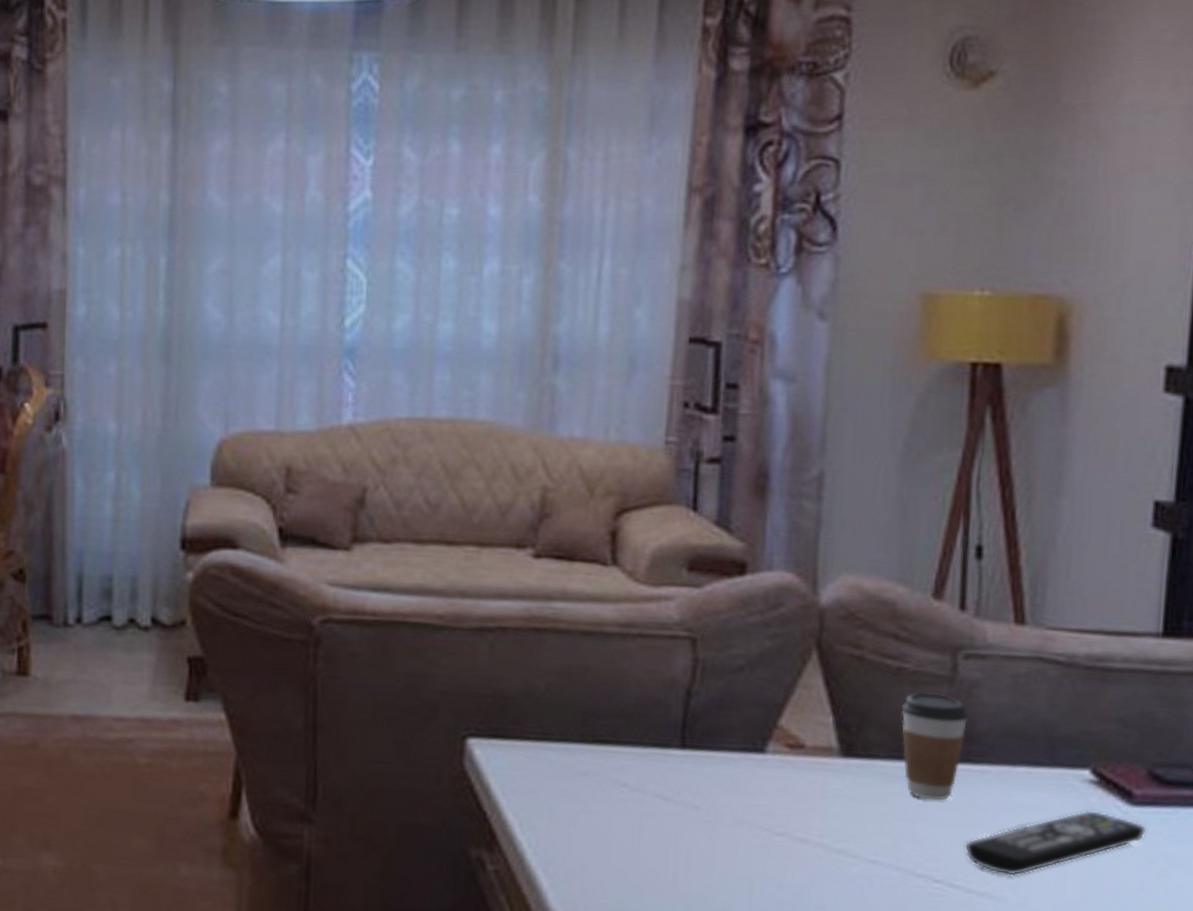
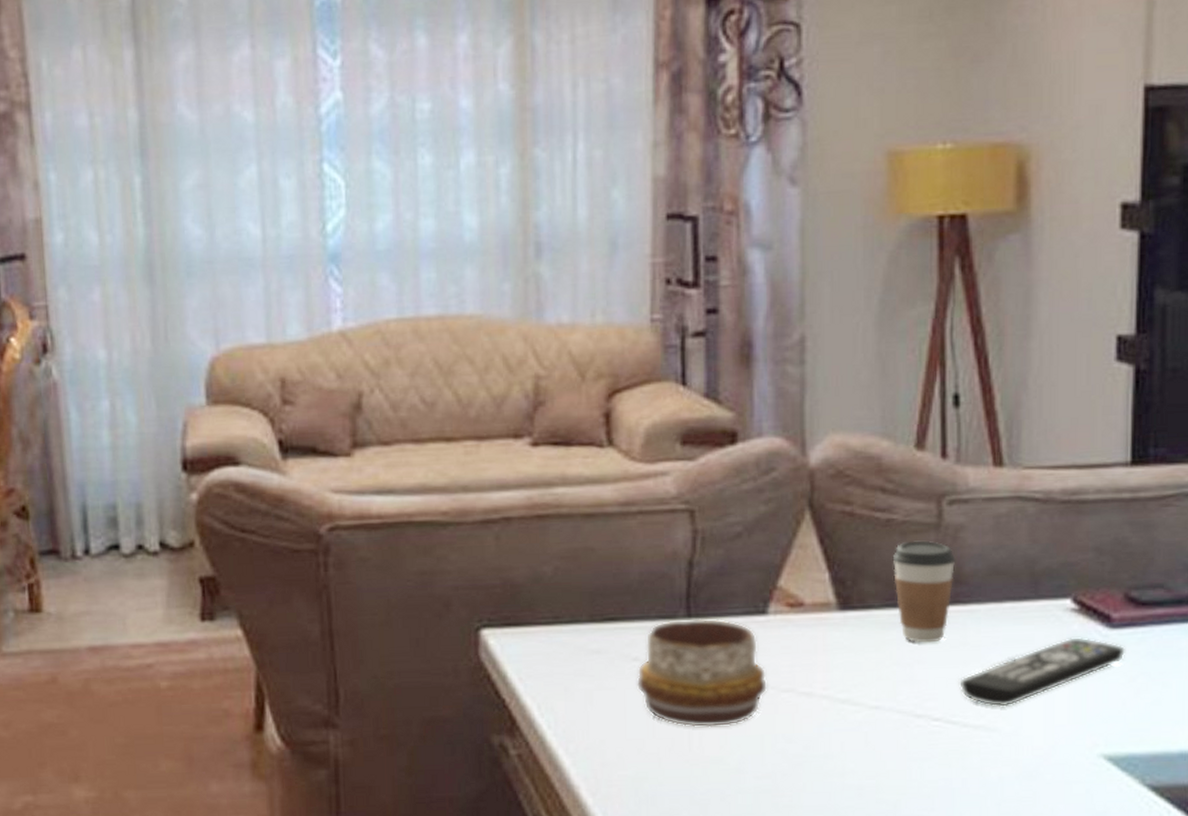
decorative bowl: none [623,748,761,865] -> present [636,618,768,728]

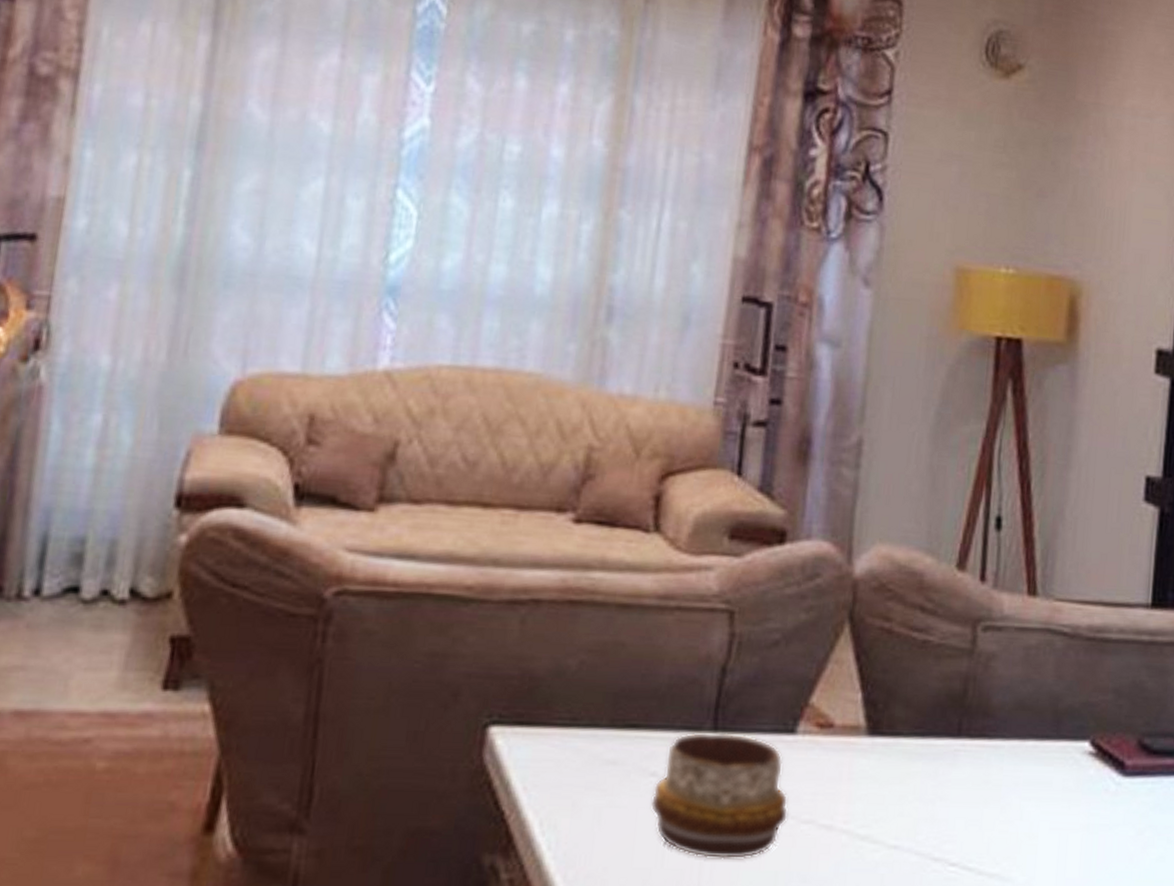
coffee cup: present [892,540,956,643] -> none [924,665,986,779]
remote control: present [959,636,1126,707] -> none [978,782,1137,854]

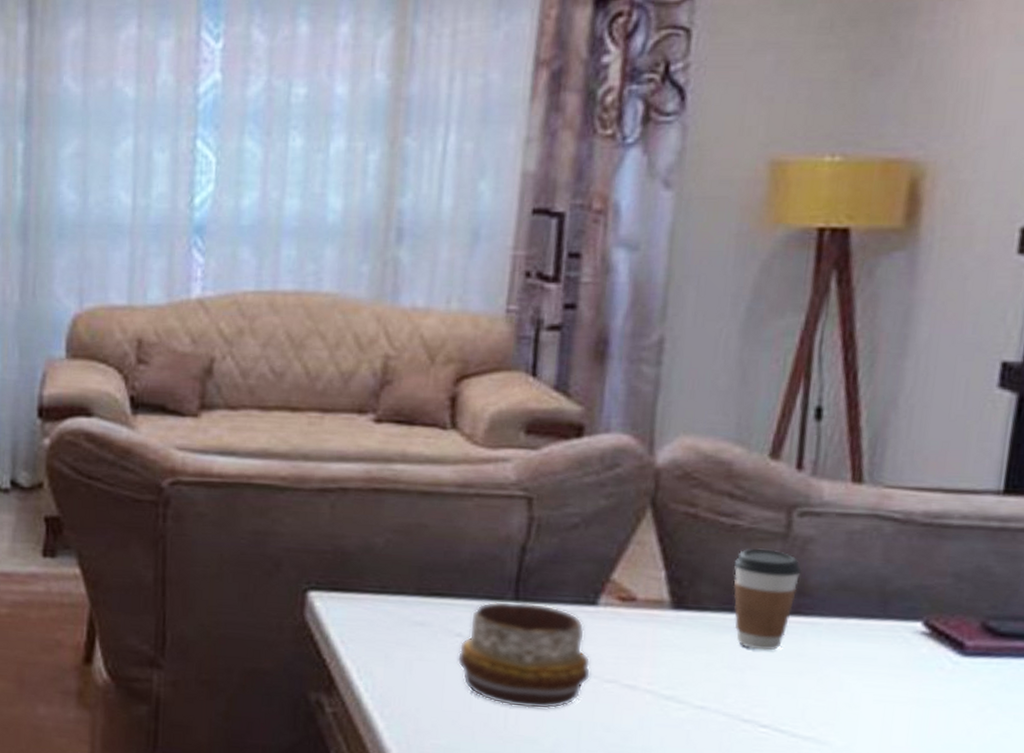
coffee cup: none [924,665,986,779] -> present [733,548,802,651]

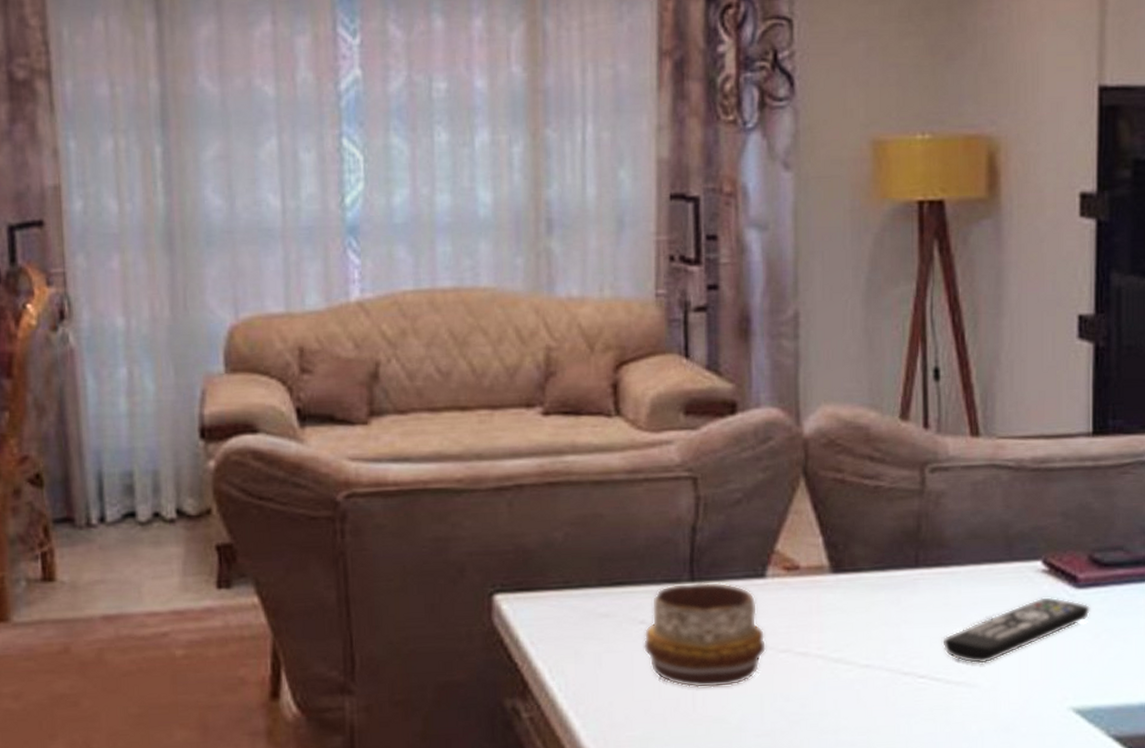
coffee cup: present [733,548,802,651] -> none [880,506,938,604]
remote control: none [792,660,978,722] -> present [943,596,1091,664]

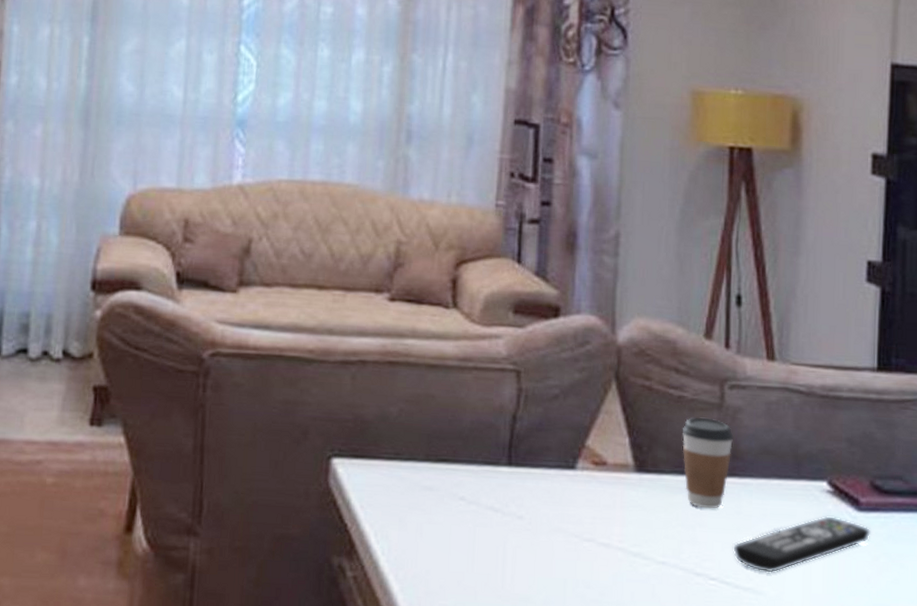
decorative bowl: present [643,582,767,688] -> none [461,466,573,568]
coffee cup: none [880,506,938,604] -> present [682,417,734,509]

